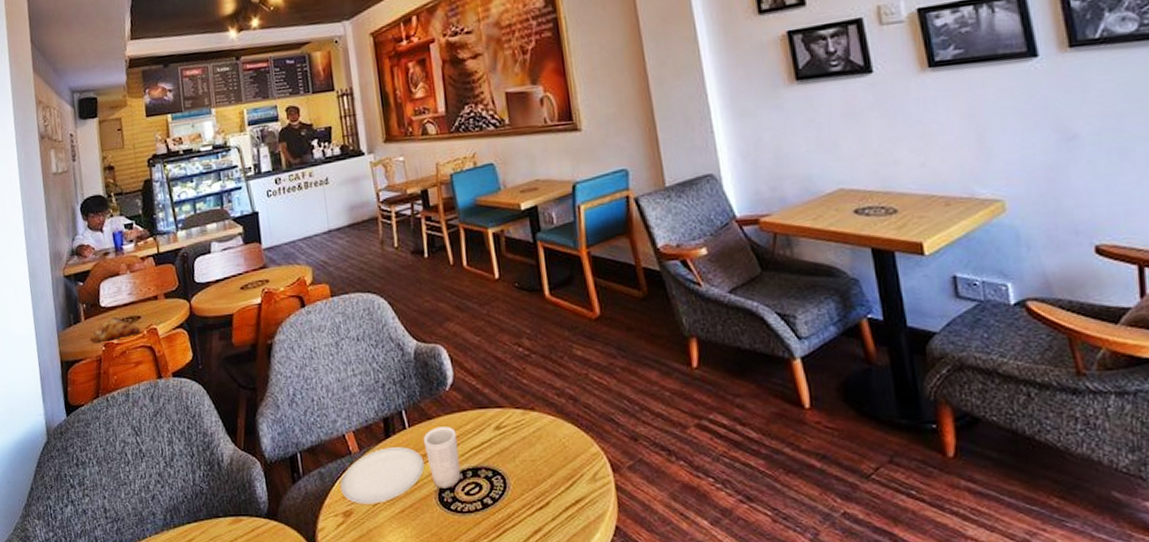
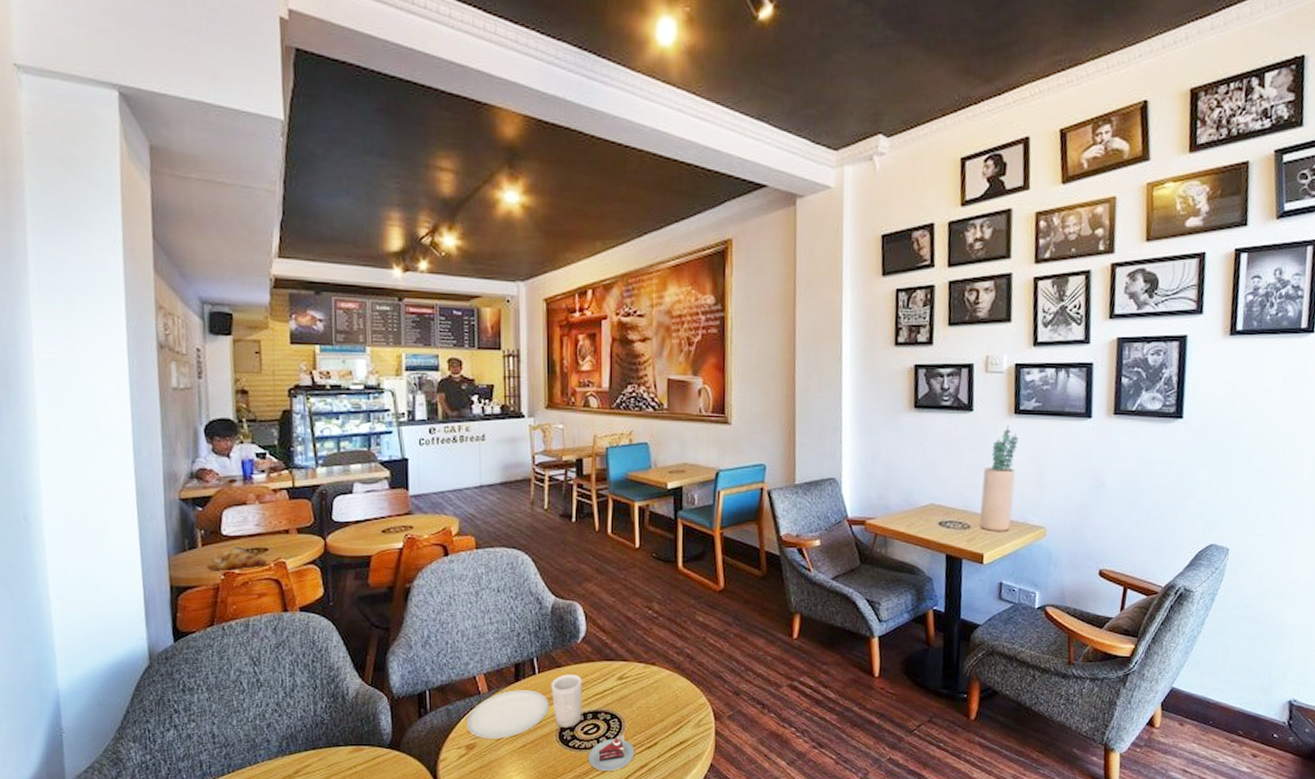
cake slice: none [472,493,525,538] -> present [587,734,635,771]
vase: none [902,82,952,213] -> present [979,425,1019,531]

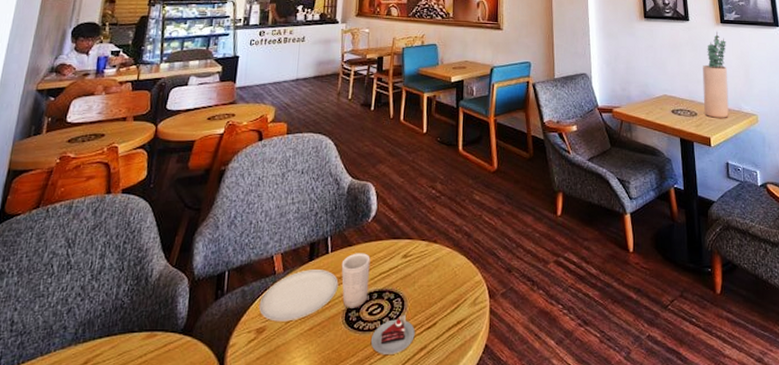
croissant: present [207,545,266,570] -> none [46,131,101,154]

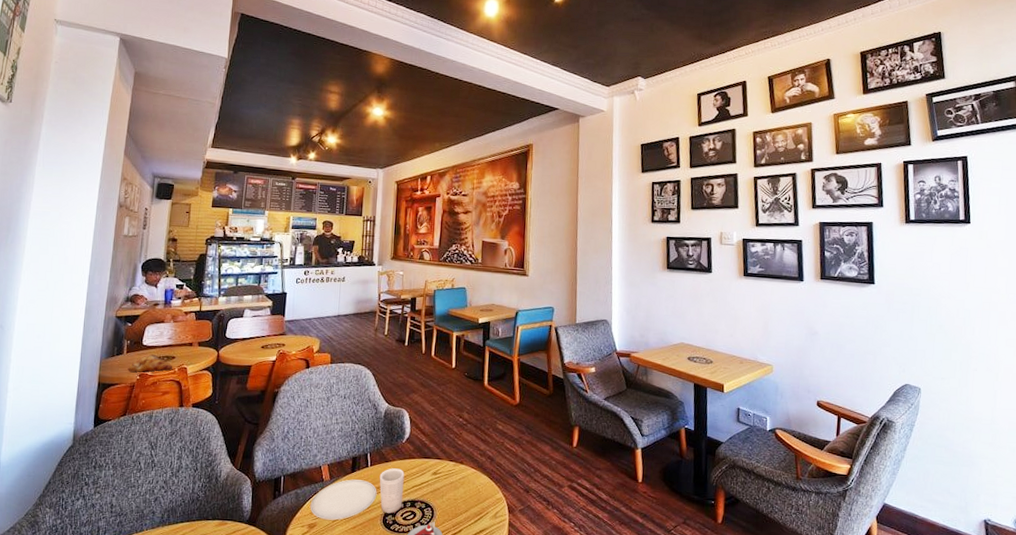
croissant: none [46,131,101,154] -> present [127,353,172,372]
vase: present [703,32,729,118] -> none [719,285,748,367]

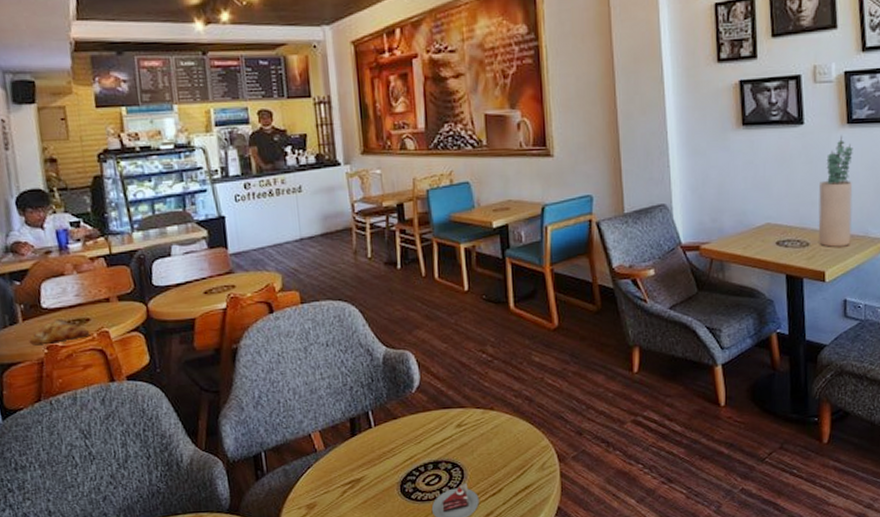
plate: present [310,479,377,521] -> none [304,444,388,497]
cup: present [379,468,405,514] -> none [388,425,423,480]
vase: none [719,285,748,367] -> present [818,136,853,247]

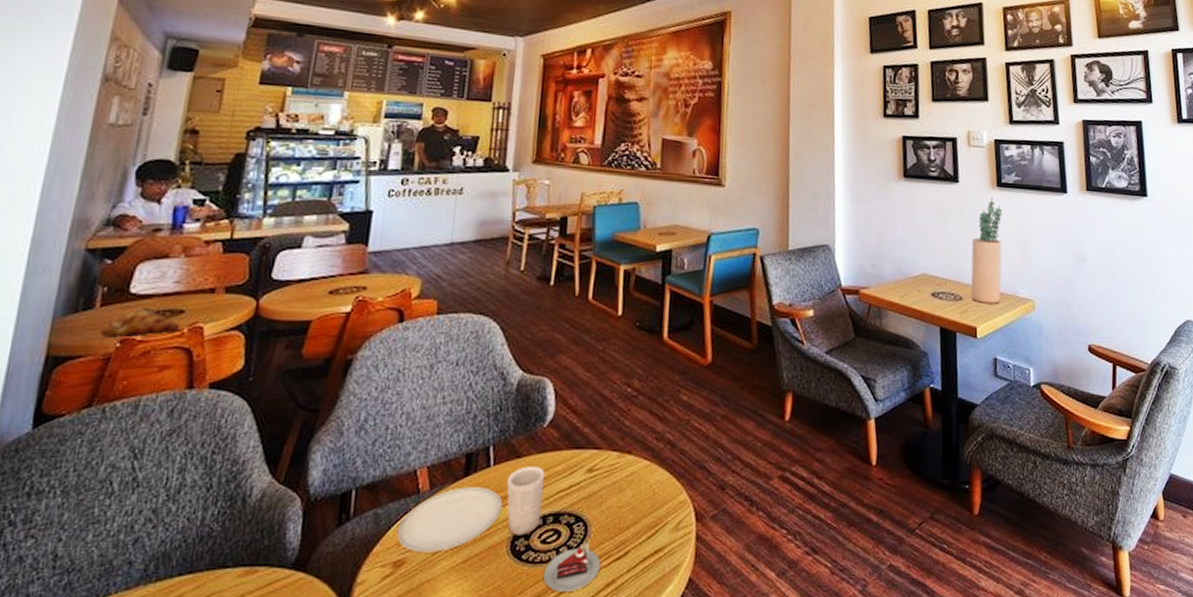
plate: none [304,444,388,497] -> present [396,487,503,553]
cup: none [388,425,423,480] -> present [506,466,545,535]

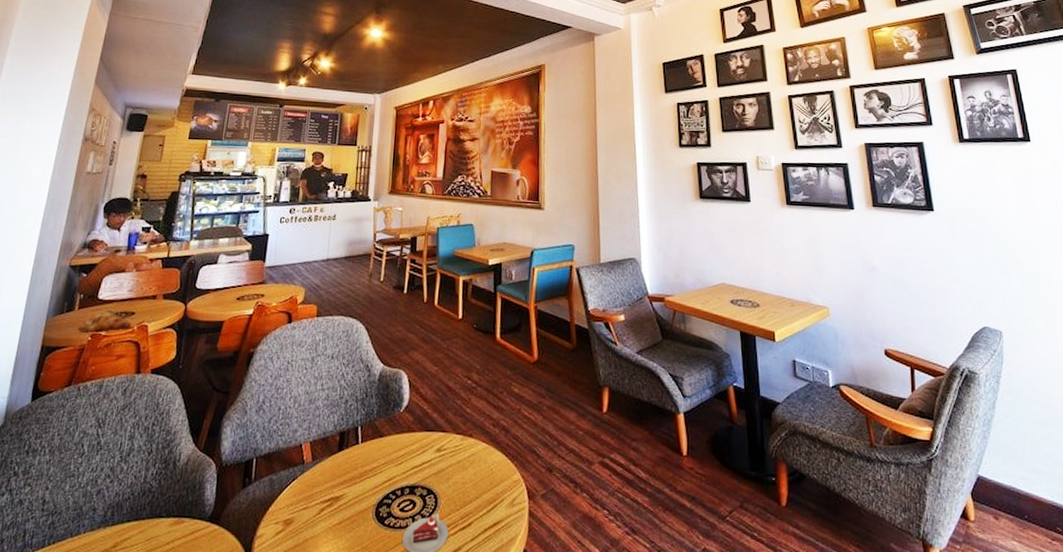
plate: present [396,487,503,553] -> none [286,460,369,514]
cup: present [506,466,545,535] -> none [371,444,402,504]
vase: present [970,197,1003,304] -> none [766,215,796,311]

